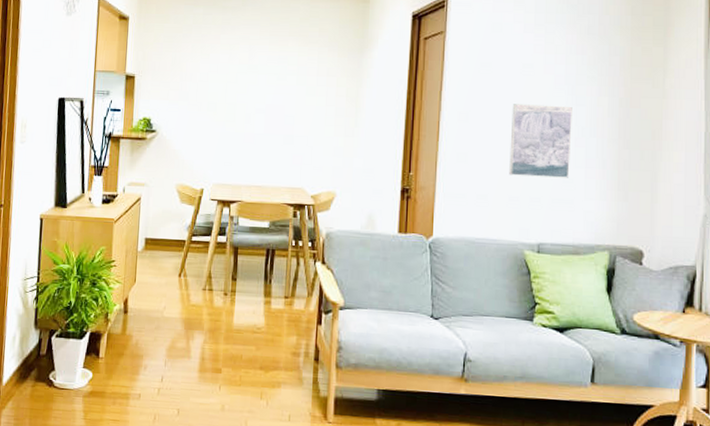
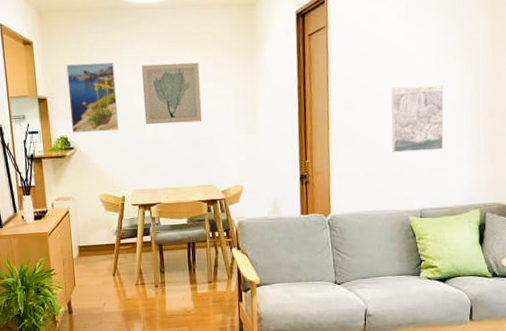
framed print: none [156,44,210,118] -> present [66,62,119,133]
wall art: none [236,52,301,118] -> present [141,62,202,125]

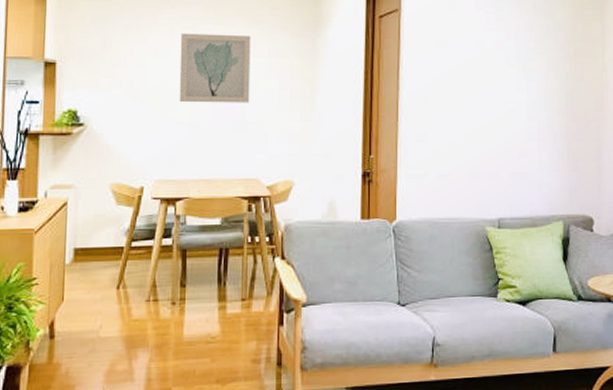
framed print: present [66,62,119,133] -> none [84,25,147,107]
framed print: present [391,85,444,153] -> none [467,81,525,152]

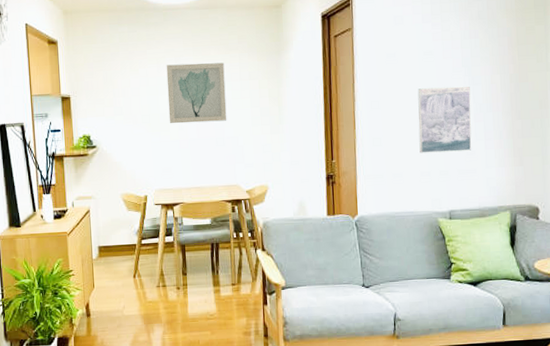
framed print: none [467,81,525,152] -> present [417,86,472,153]

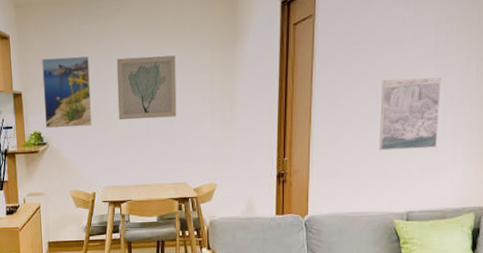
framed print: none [91,62,142,132] -> present [42,56,91,129]

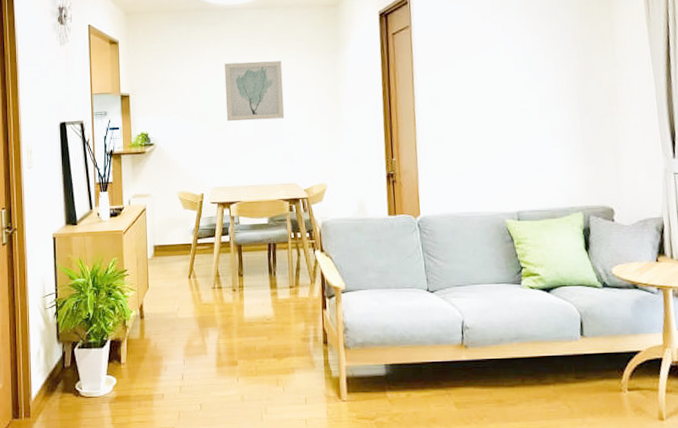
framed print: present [42,56,91,129] -> none [150,61,200,130]
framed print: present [379,77,441,151] -> none [479,83,538,152]

